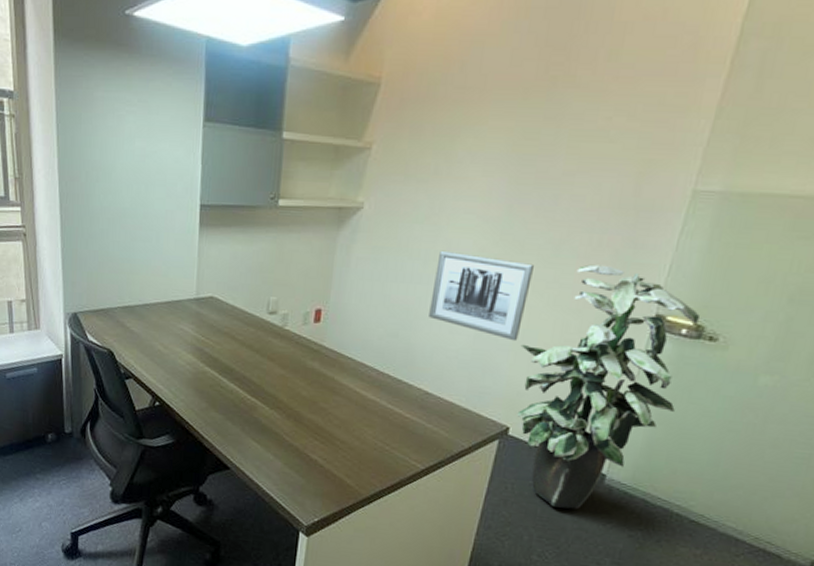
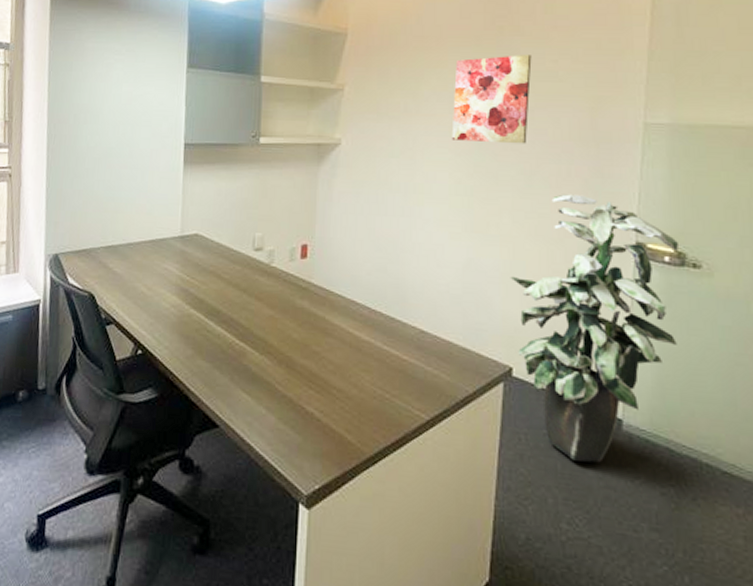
wall art: present [429,250,534,342] -> none [415,183,510,274]
wall art: none [481,110,584,212] -> present [451,55,532,144]

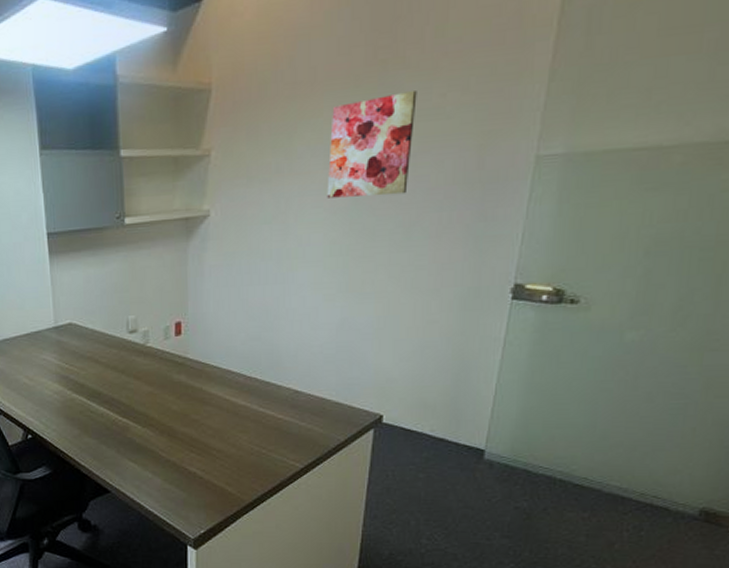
indoor plant: present [510,194,678,463] -> none [383,241,558,488]

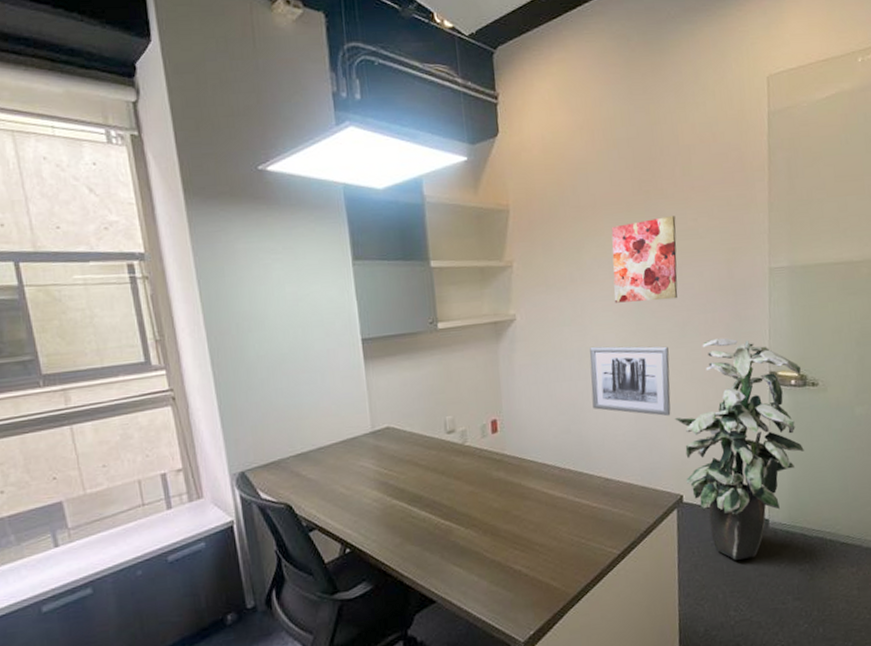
wall art: none [289,247,387,329] -> present [589,346,671,417]
indoor plant: none [383,241,558,488] -> present [674,337,804,560]

